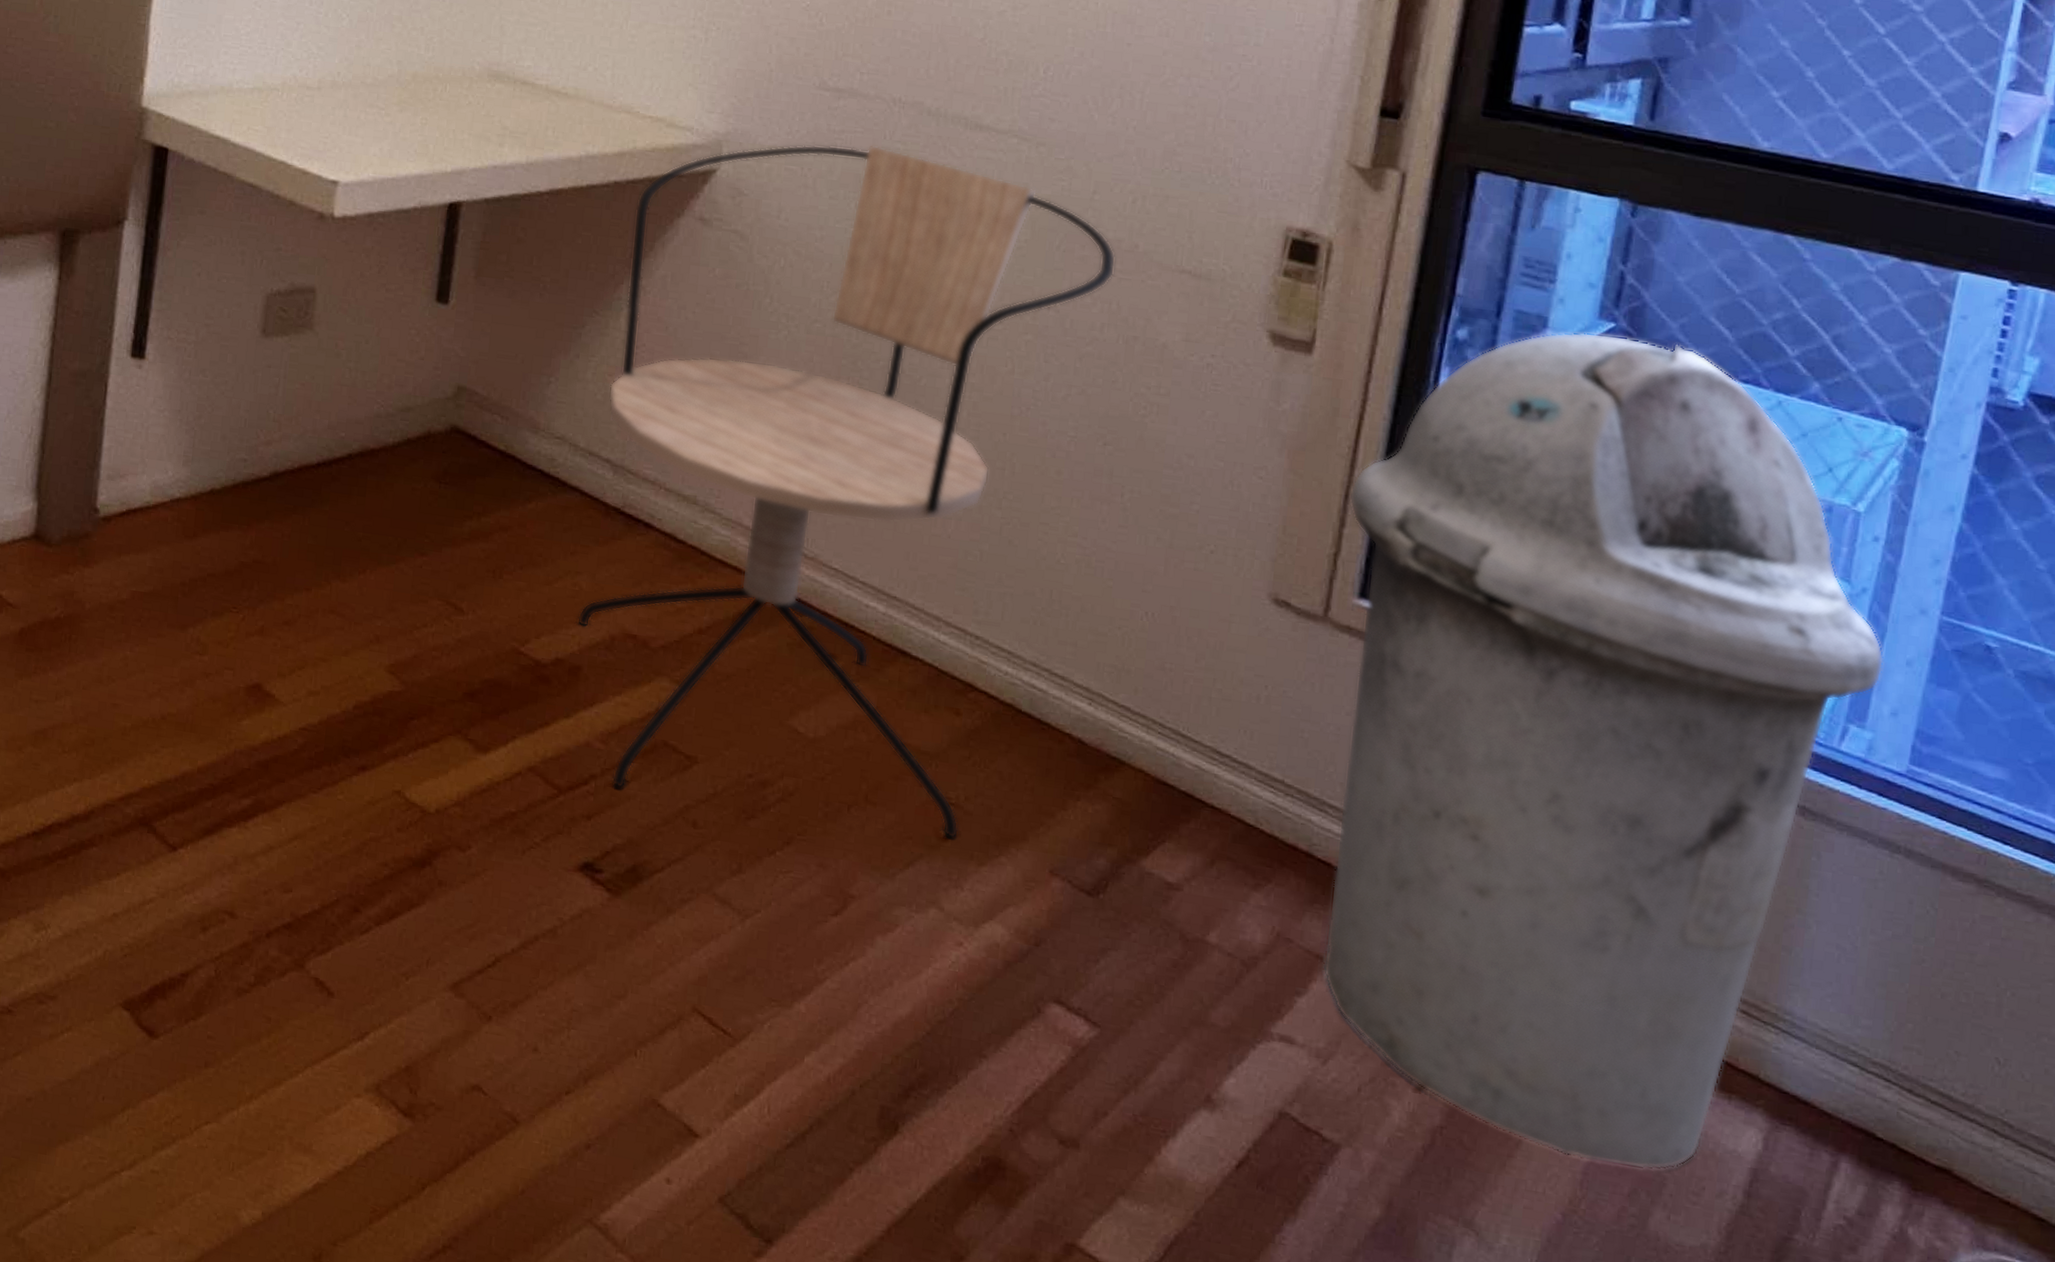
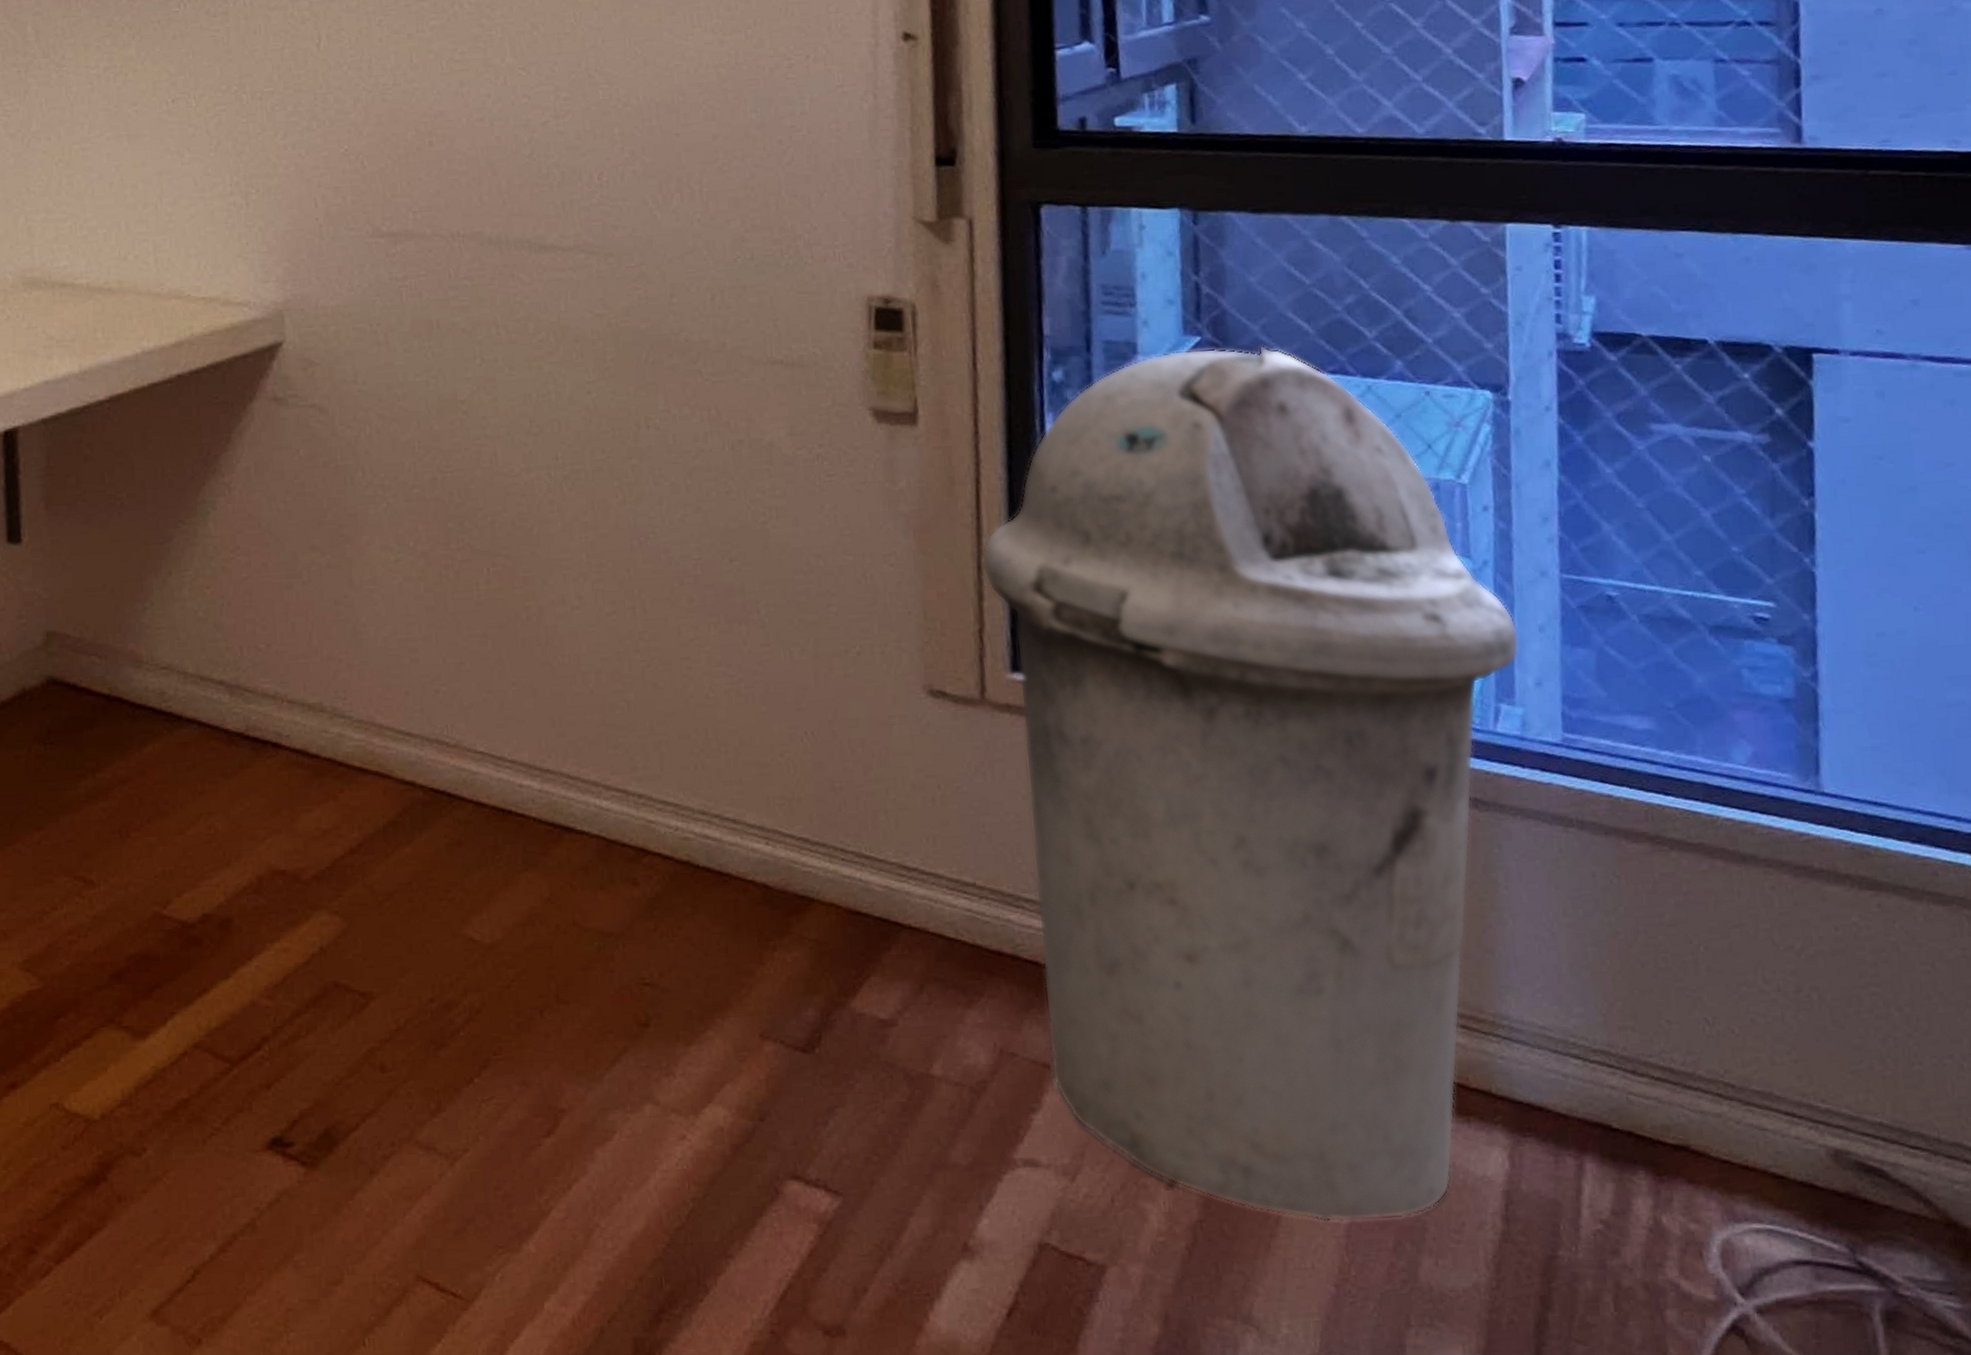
office chair: present [576,144,1116,839] -> none [204,286,708,1046]

